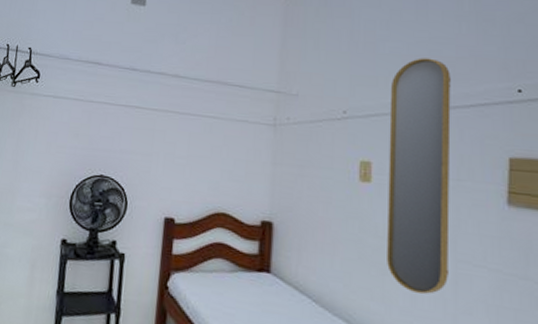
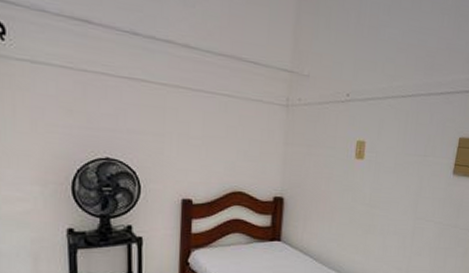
home mirror: present [387,58,451,295] -> none [369,46,431,245]

